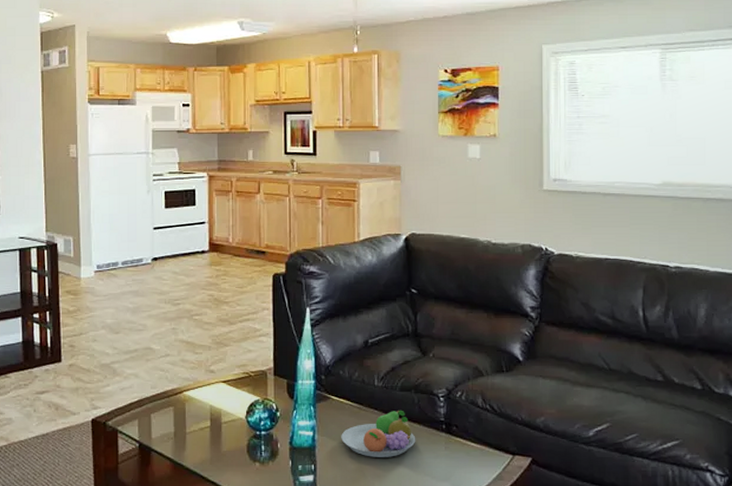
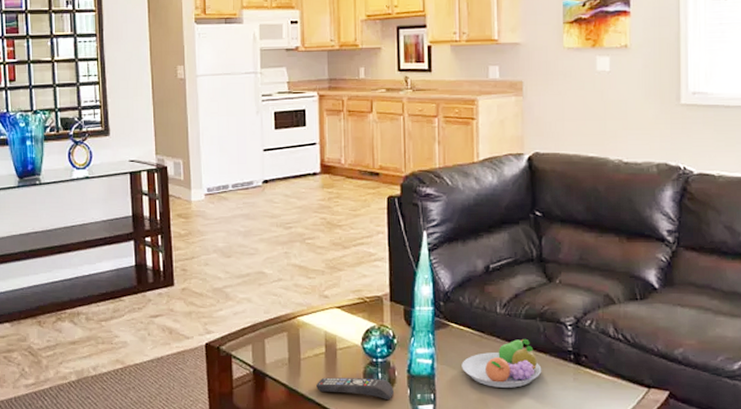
remote control: none [200,451,277,471] -> present [315,377,395,400]

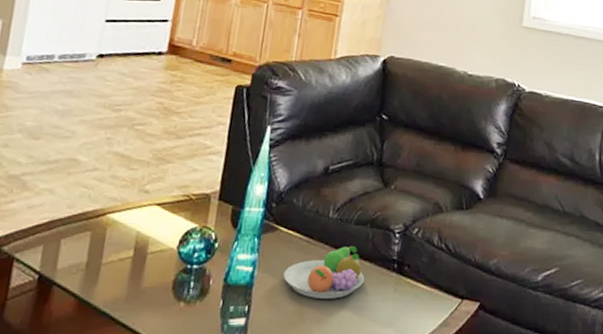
remote control: present [315,377,395,400] -> none [113,286,206,312]

